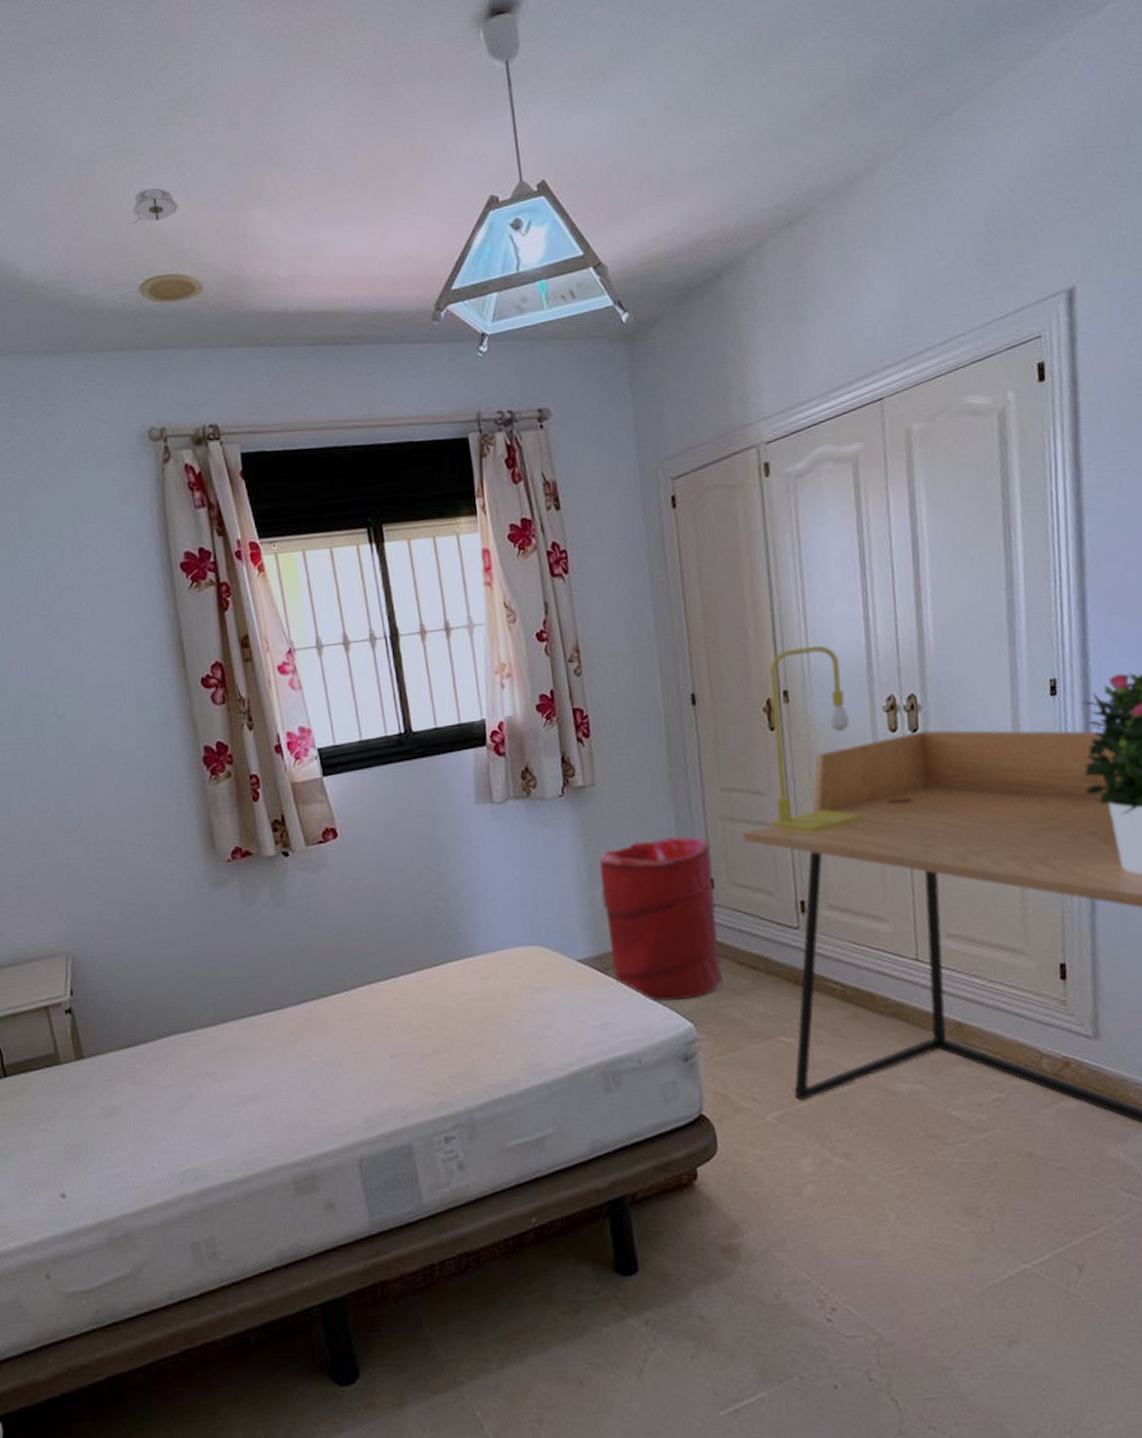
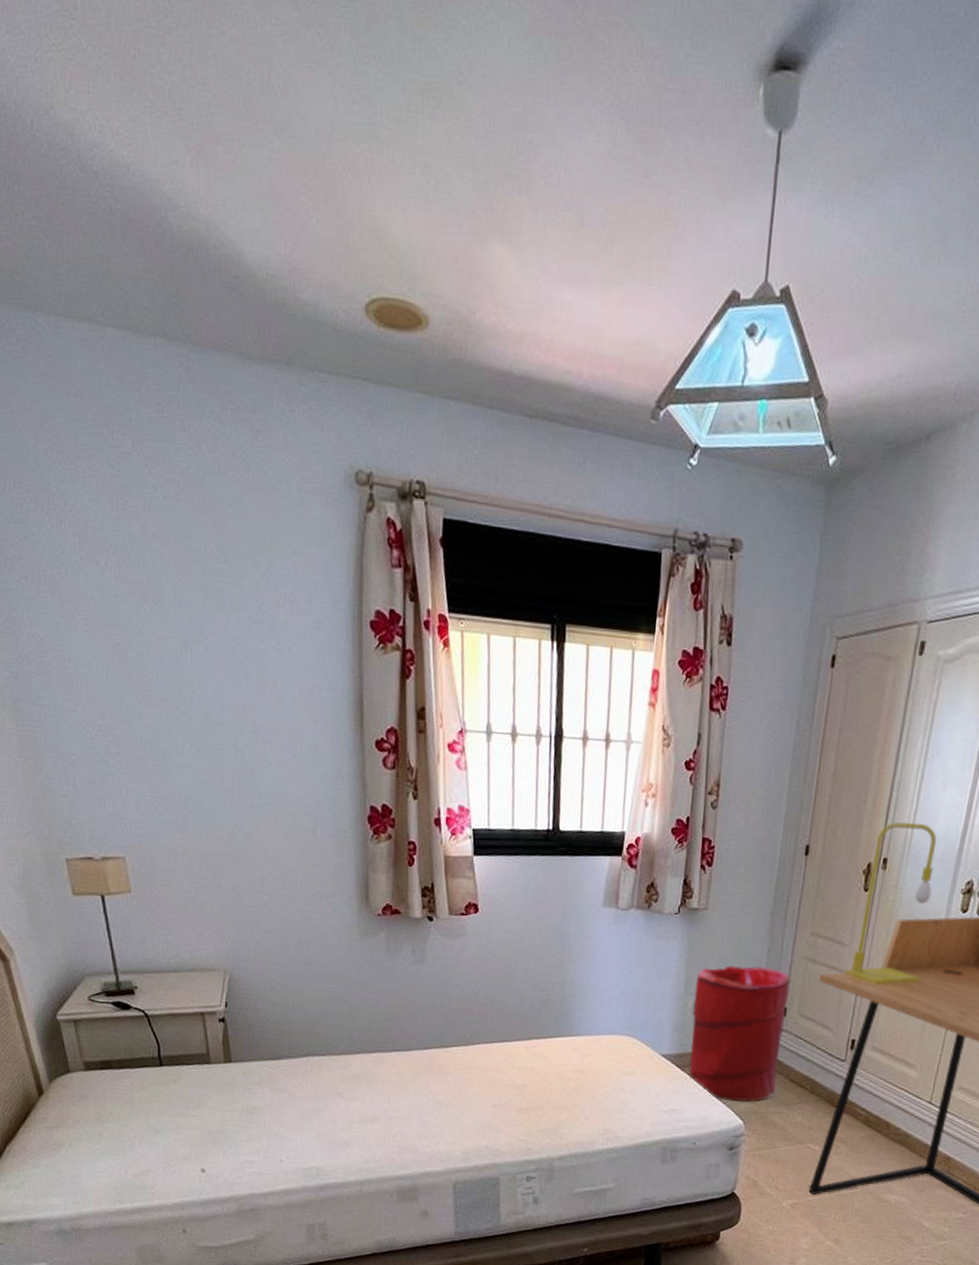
smoke detector: present [132,187,179,223] -> none [367,187,417,231]

